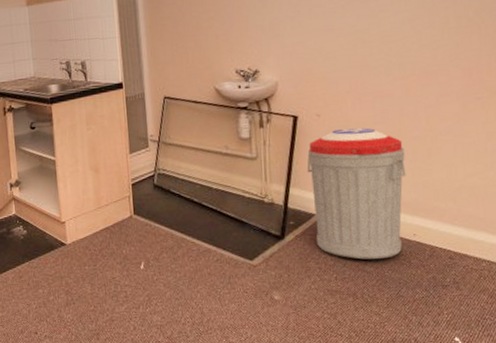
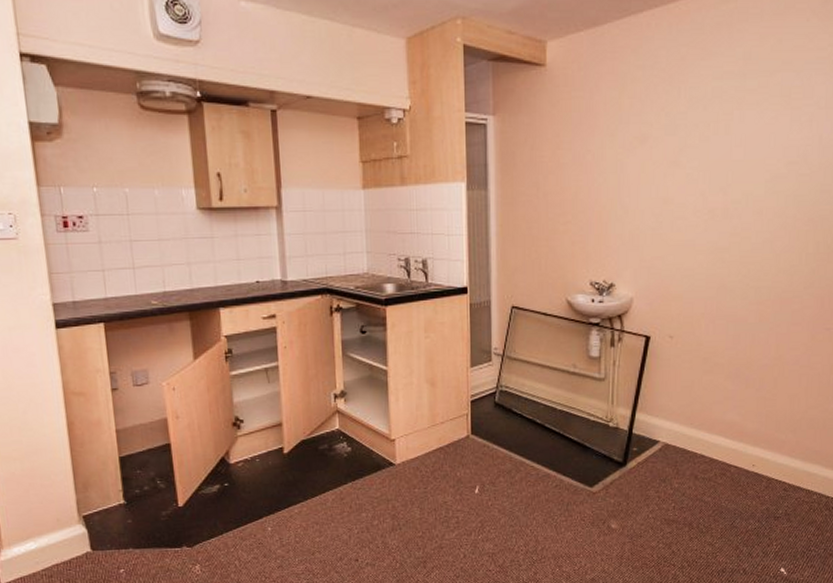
trash can: present [307,128,406,260] -> none [655,352,752,489]

